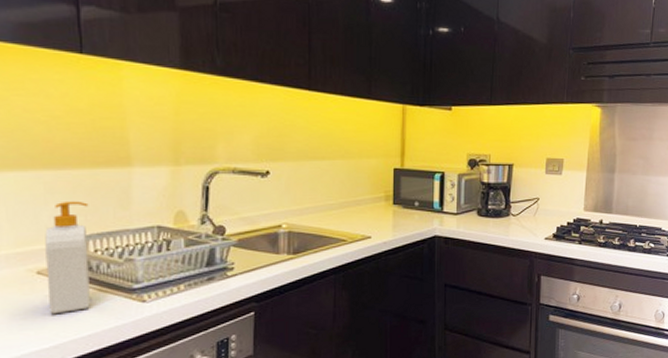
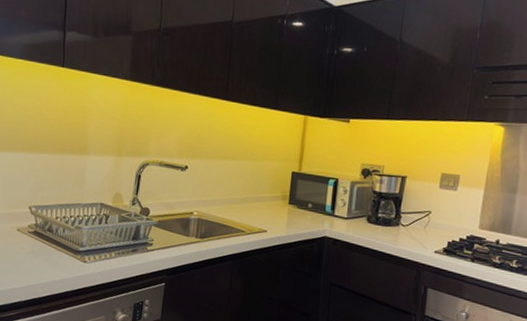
soap bottle: present [45,201,90,315] -> none [22,177,56,263]

